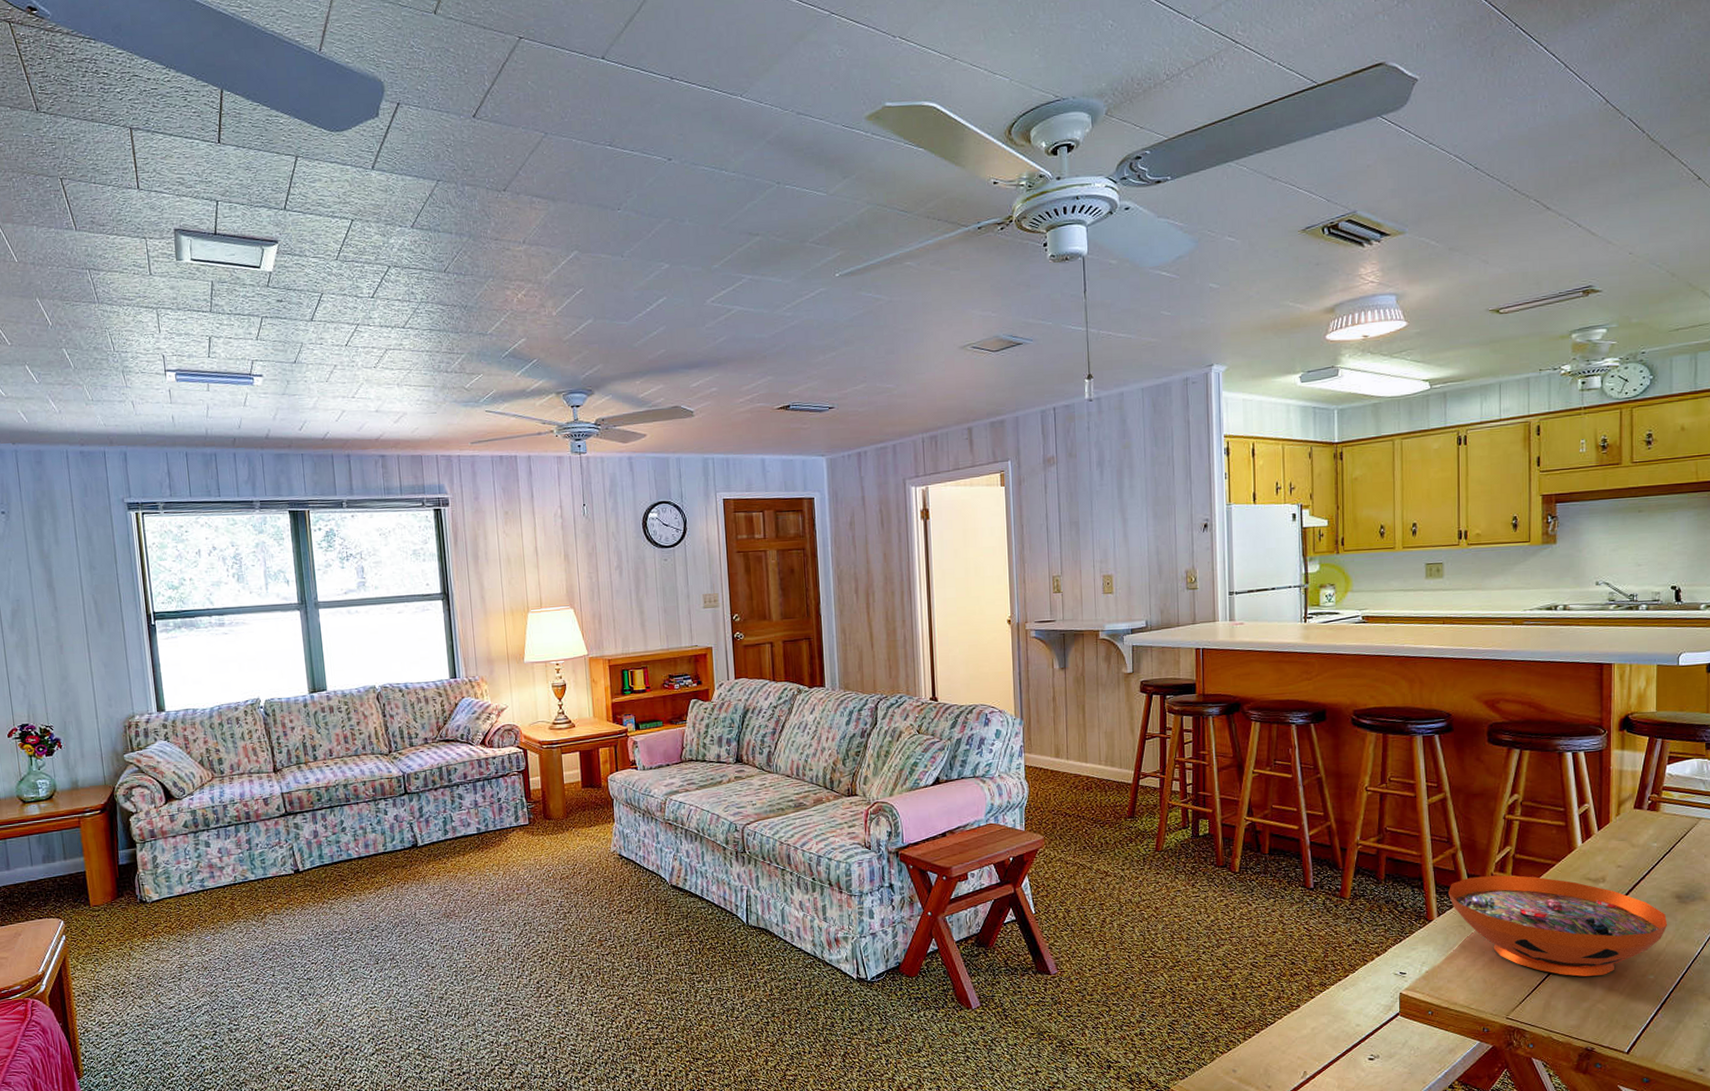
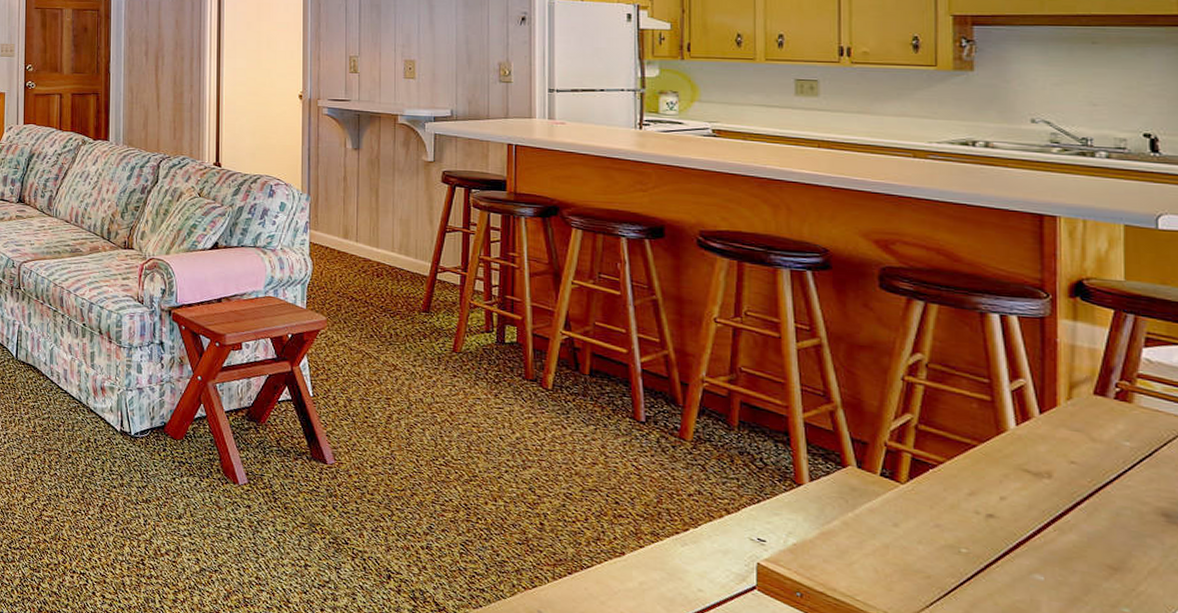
decorative bowl: present [1447,875,1668,977] -> none [823,442,1151,595]

